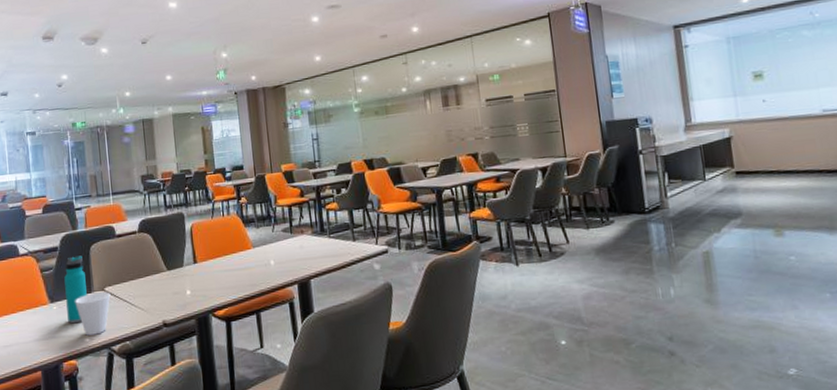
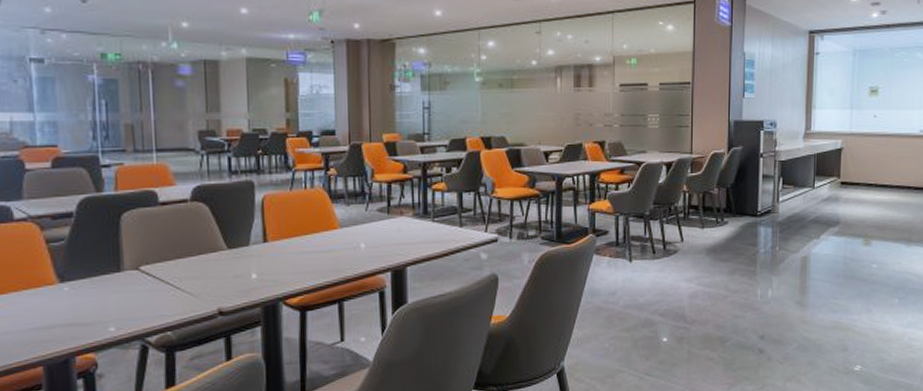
water bottle: present [64,255,87,324] -> none [81,225,114,309]
cup: present [75,292,111,336] -> none [96,272,148,324]

